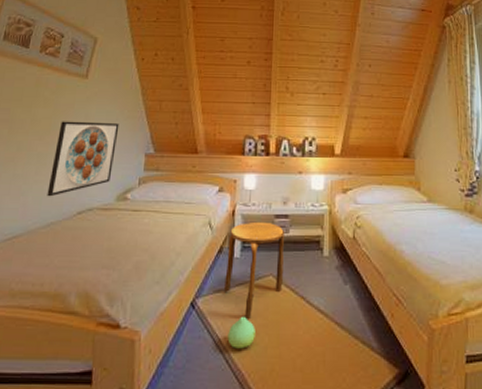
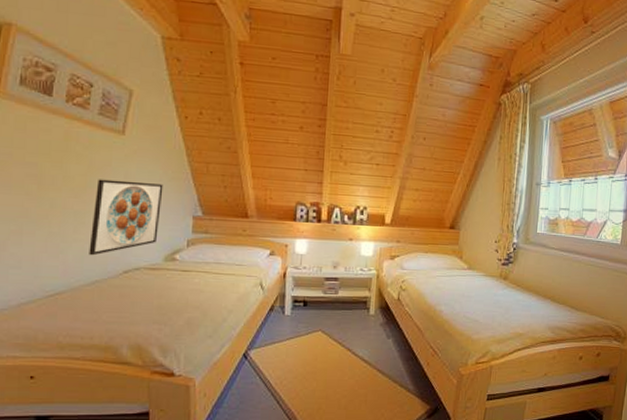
stool: present [224,221,284,320] -> none [275,283,334,369]
plush toy: present [227,316,255,349] -> none [278,365,305,392]

